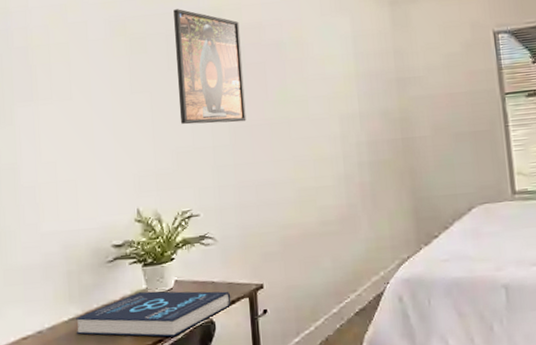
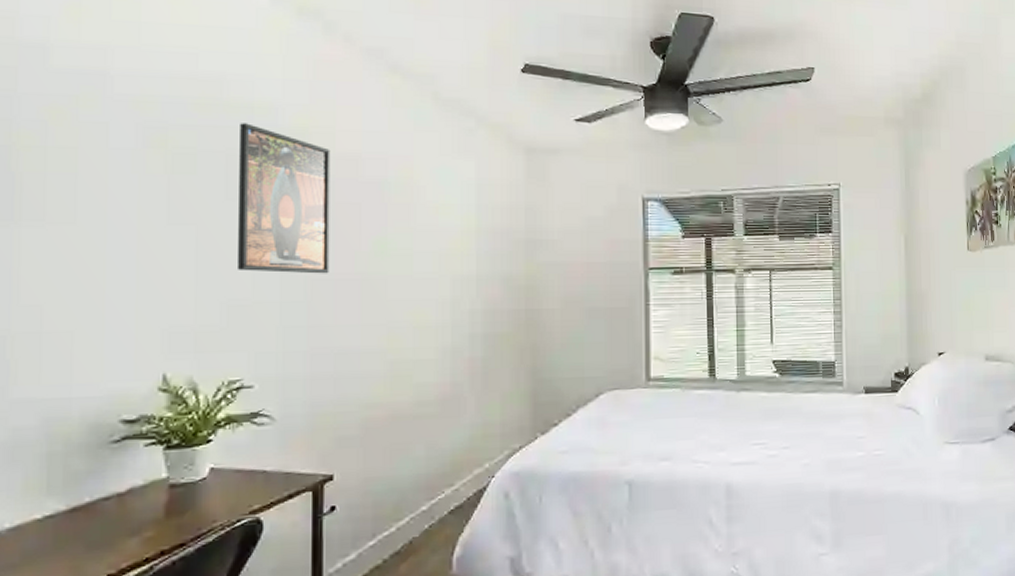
book: present [75,291,231,337] -> none [53,481,288,540]

